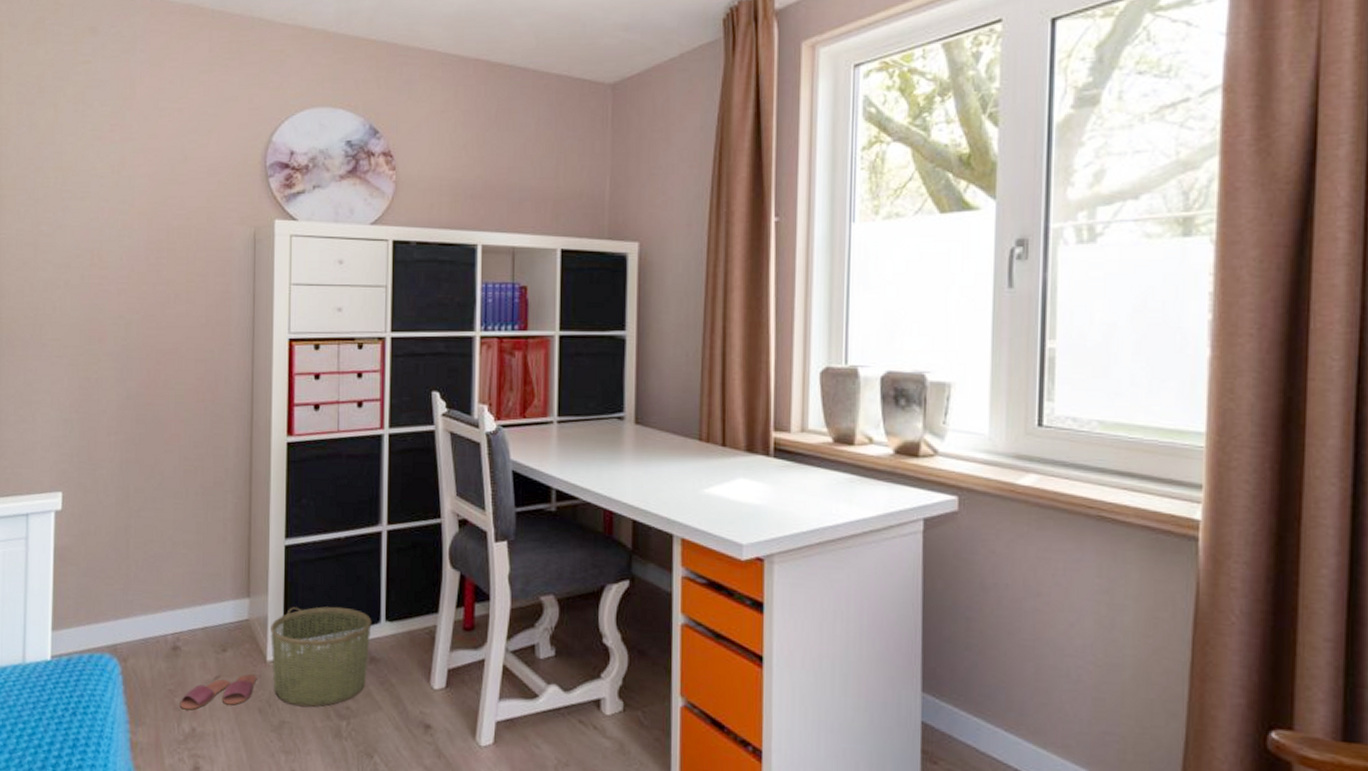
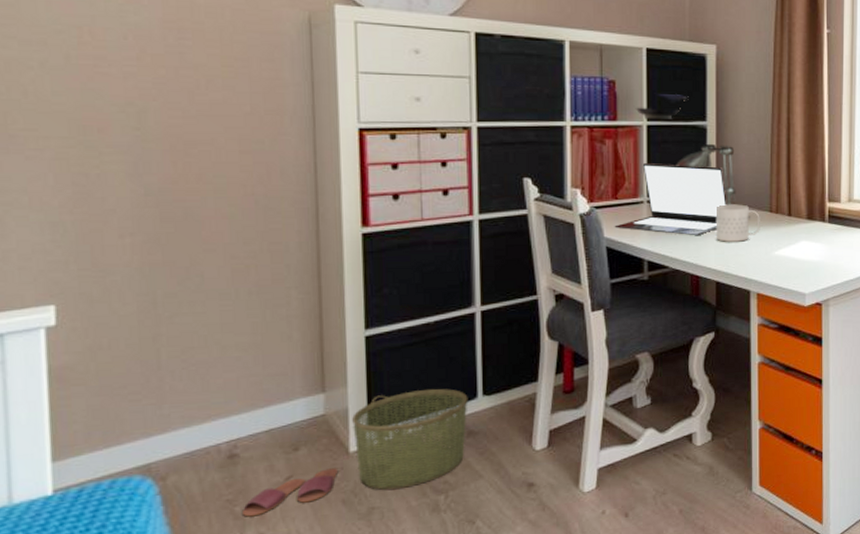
laptop: none [521,378,648,465] -> present [614,163,727,236]
decorative bowl: none [545,299,606,330] -> present [633,93,689,121]
desk lamp: none [590,356,675,446] -> present [676,143,750,218]
mug: none [634,428,689,474] -> present [715,204,762,242]

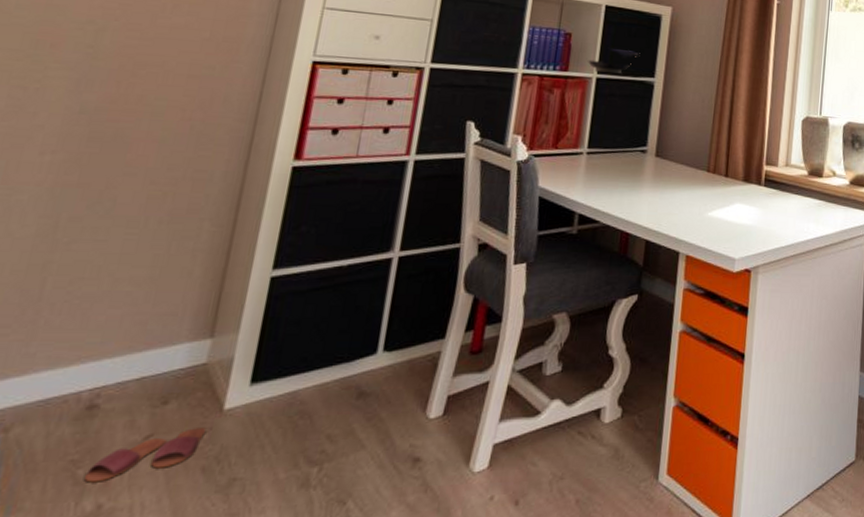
basket: present [352,388,468,490] -> none [227,340,367,457]
laptop: present [614,163,727,236] -> none [550,115,667,192]
desk lamp: present [676,143,750,218] -> none [620,99,687,176]
mug: present [715,204,762,242] -> none [651,161,698,200]

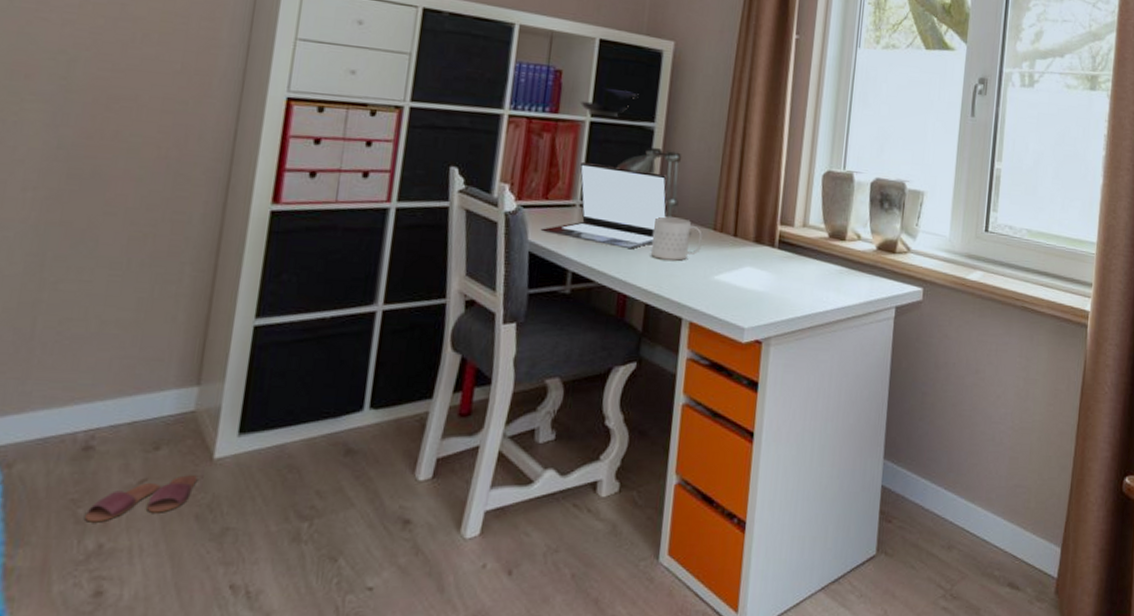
laptop: none [550,115,667,192] -> present [540,162,668,250]
desk lamp: none [620,99,687,176] -> present [616,147,691,234]
mug: none [651,161,698,200] -> present [651,216,704,261]

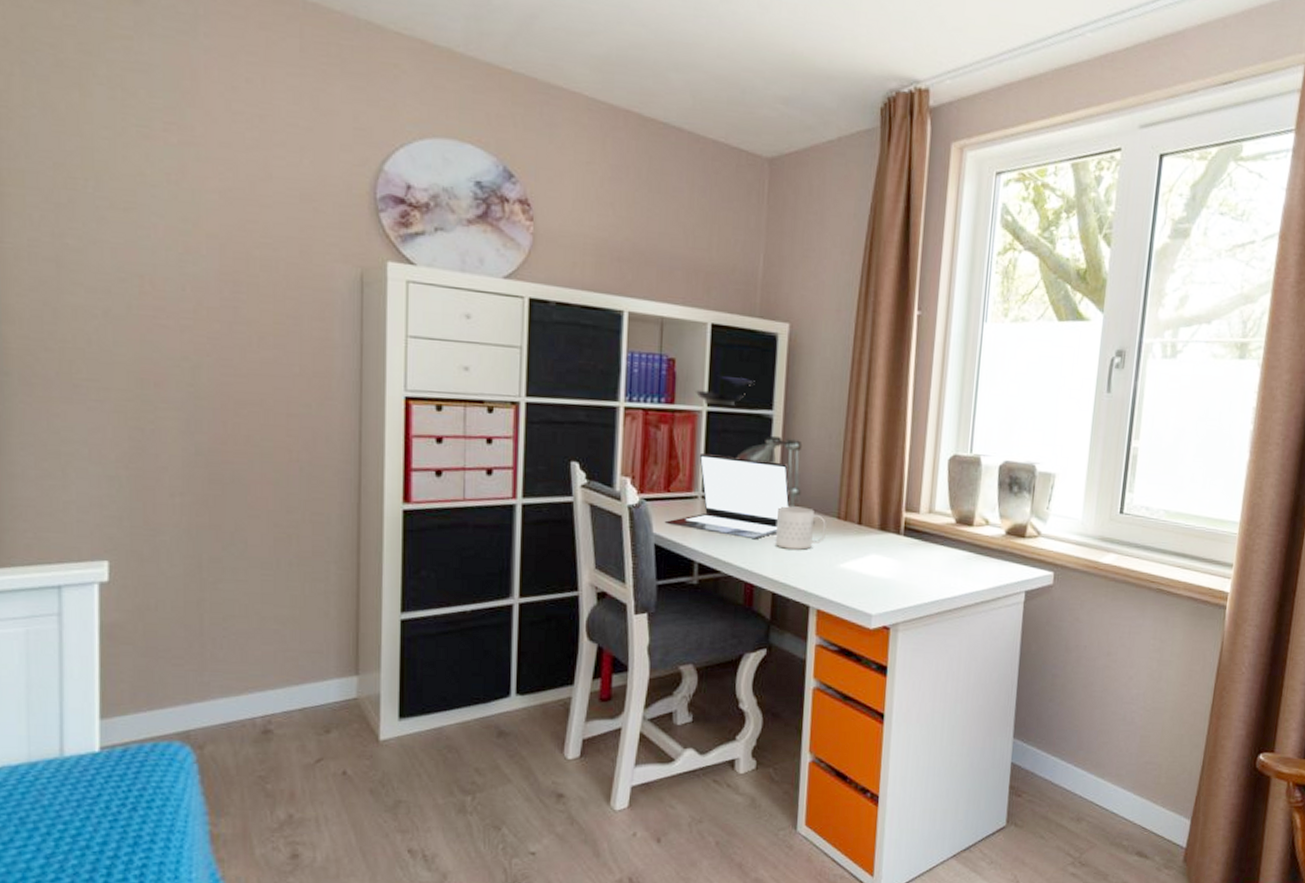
slippers: present [85,475,197,523] -> none [274,755,367,796]

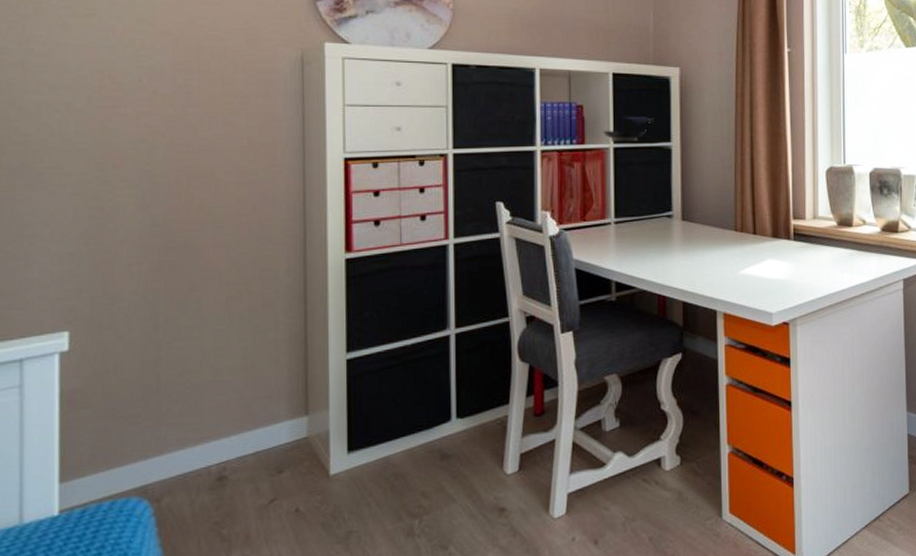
laptop: present [664,454,791,540] -> none [583,185,692,256]
desk lamp: present [736,435,815,523] -> none [642,164,715,237]
mug: present [776,506,828,550] -> none [681,223,727,262]

